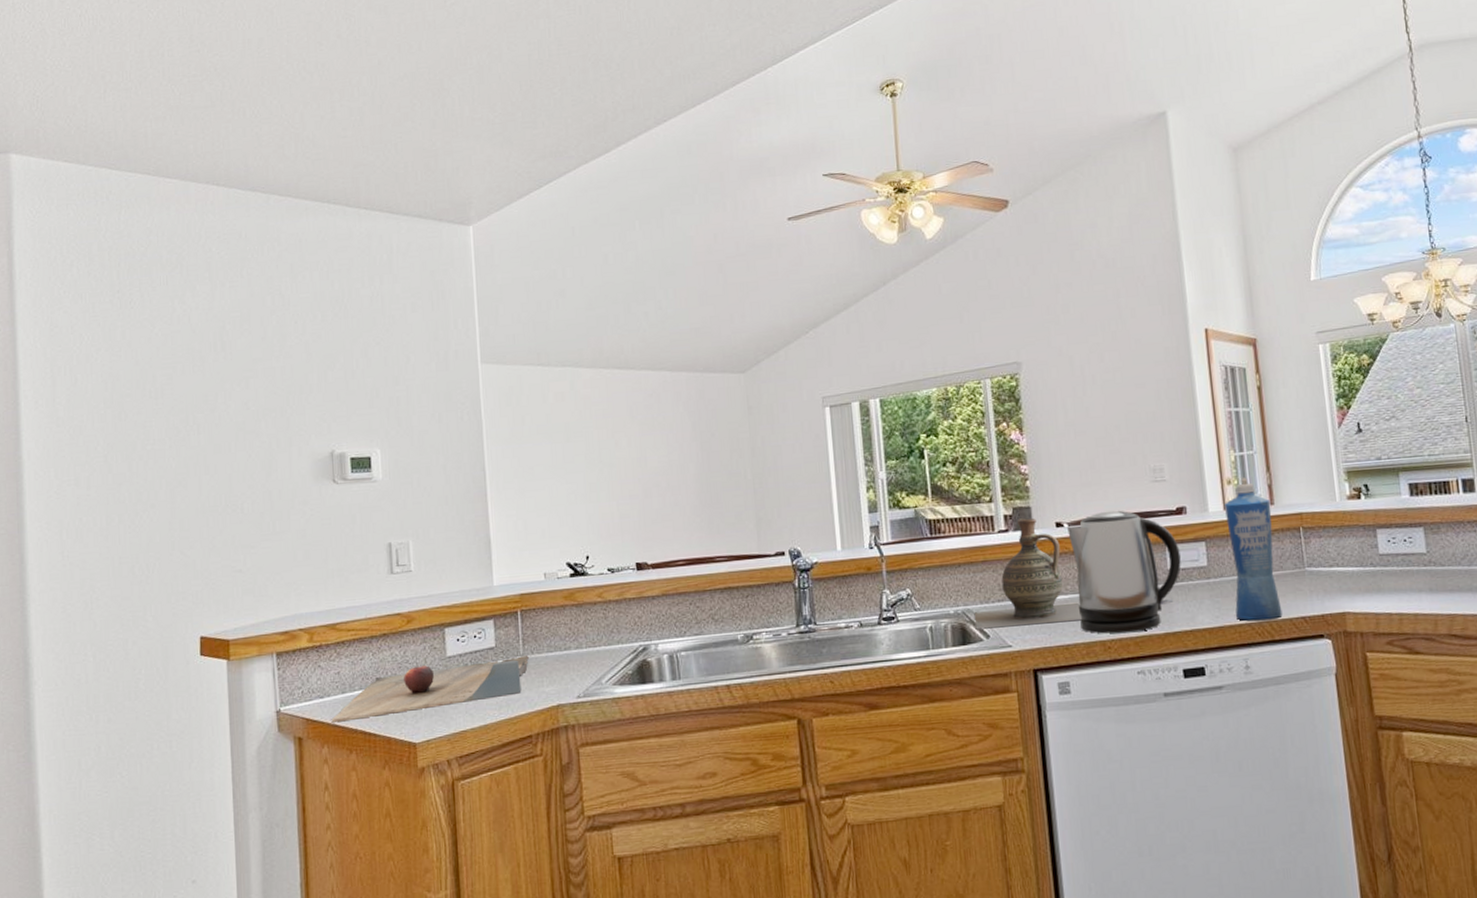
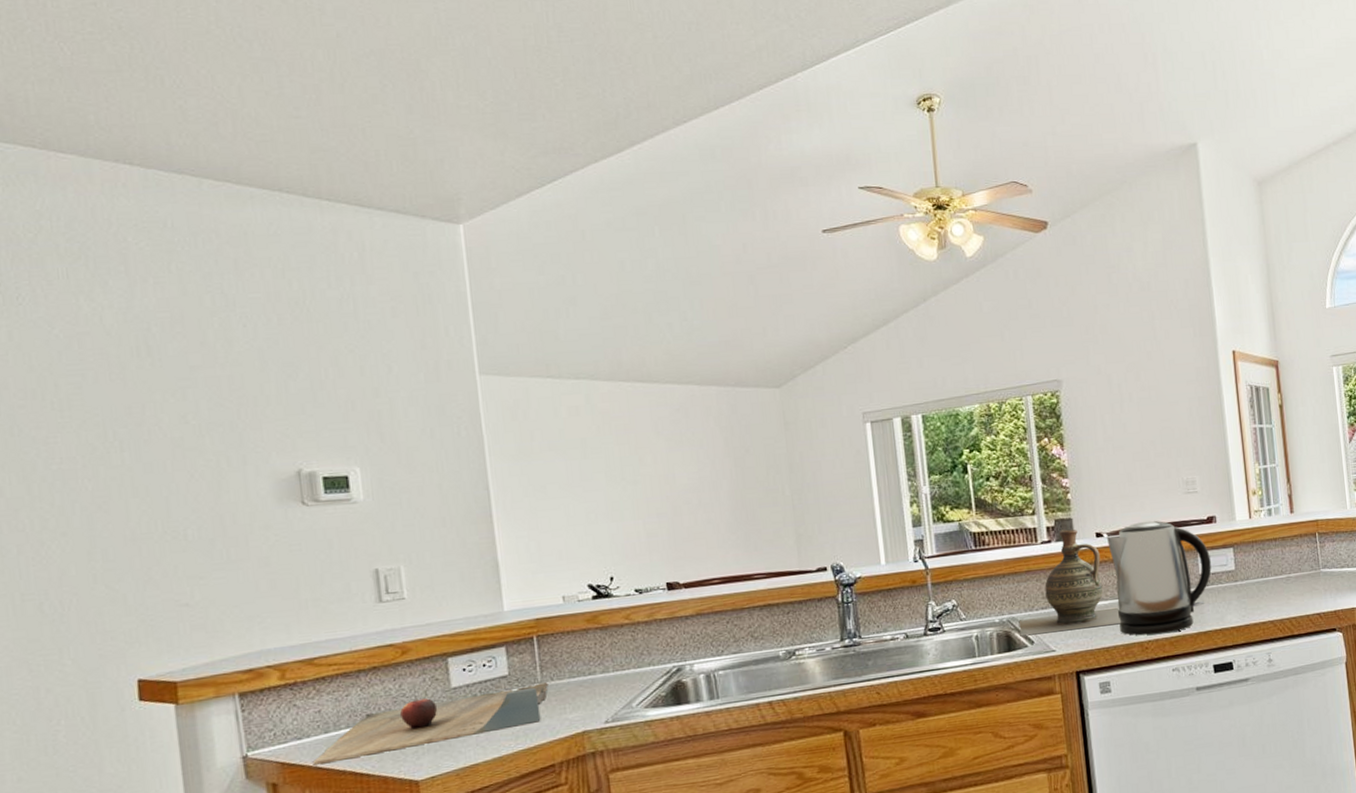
squeeze bottle: present [1225,477,1283,622] -> none [1250,488,1301,620]

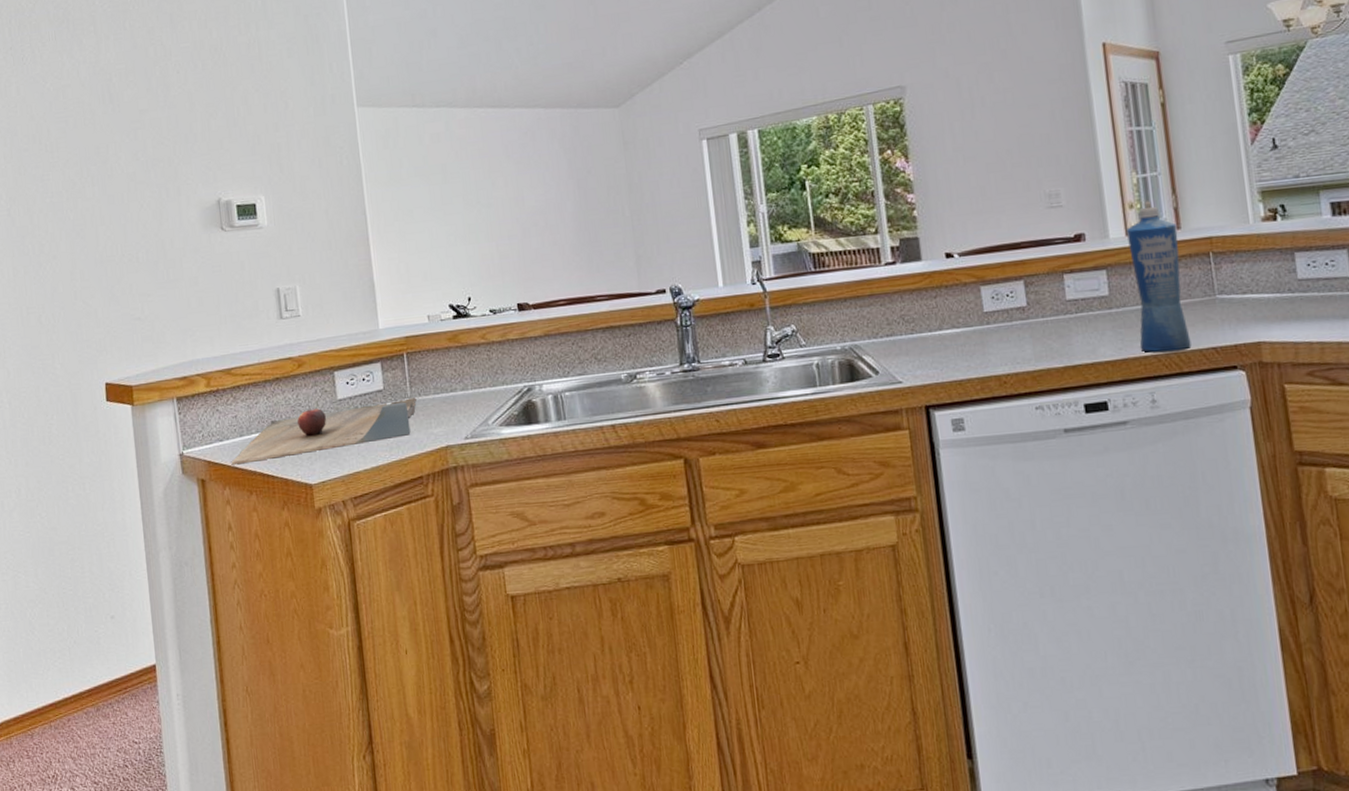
ceramic jug: present [1018,529,1122,637] -> none [862,249,976,366]
kettle: present [1107,520,1212,636] -> none [958,238,1081,368]
squeeze bottle: none [1250,488,1301,620] -> present [1127,201,1191,354]

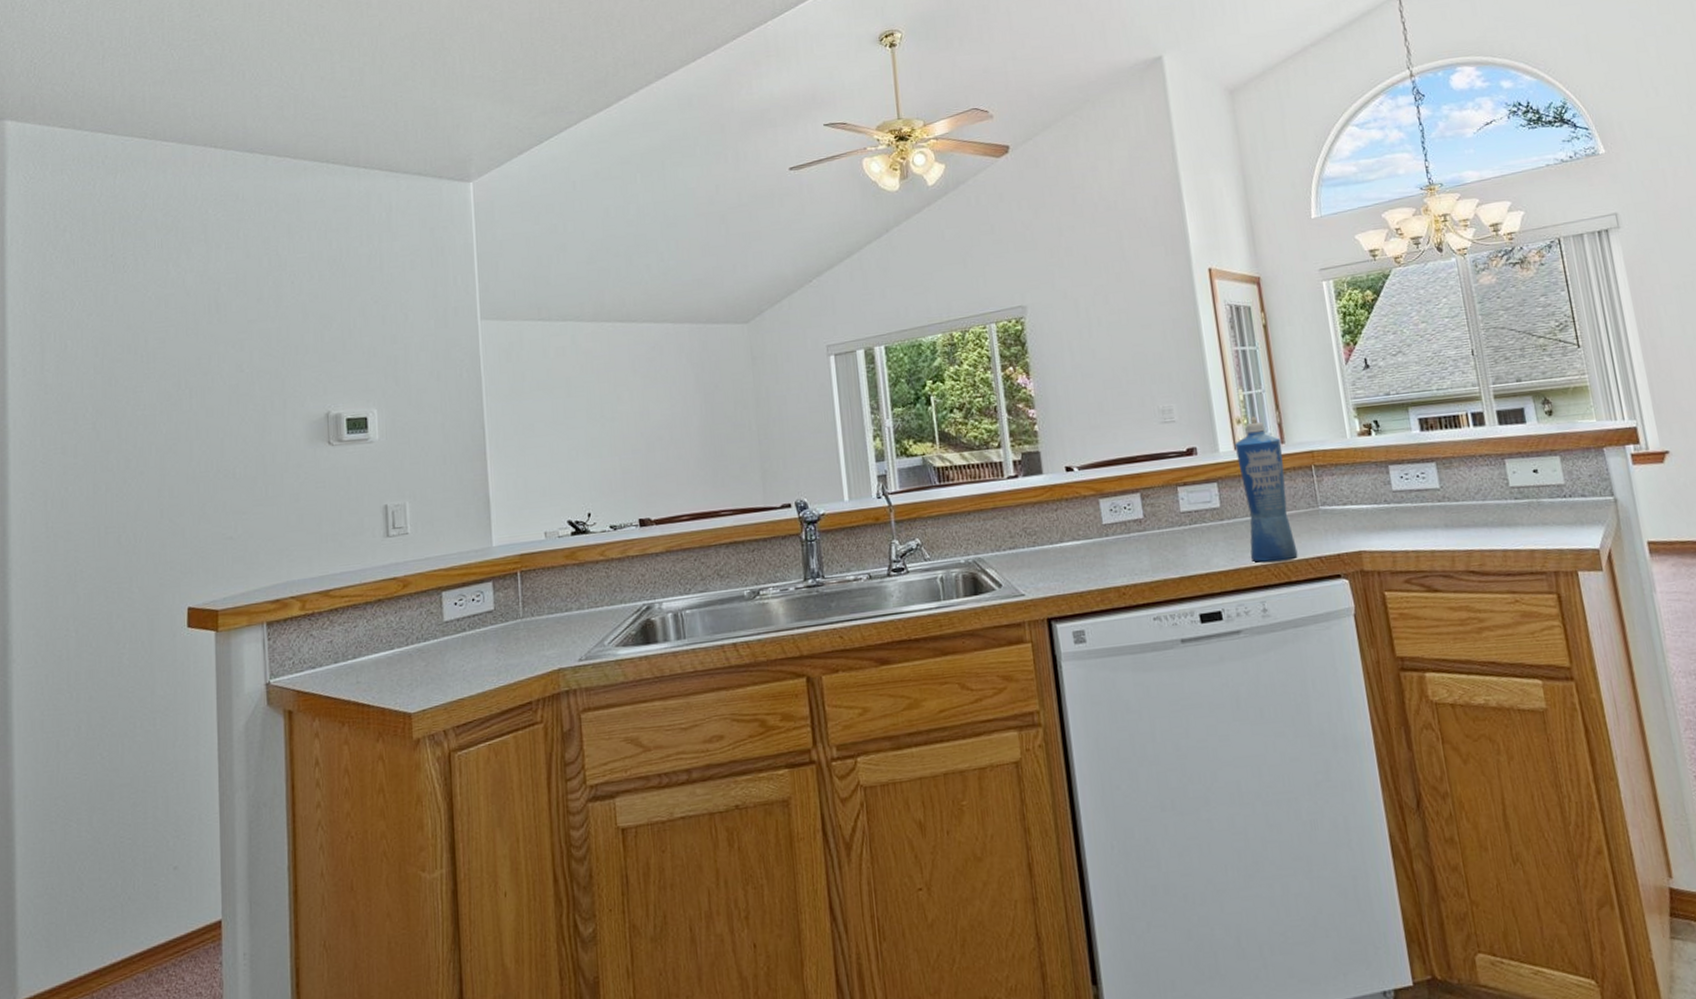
cutting board: present [231,398,416,465] -> none [323,618,529,694]

